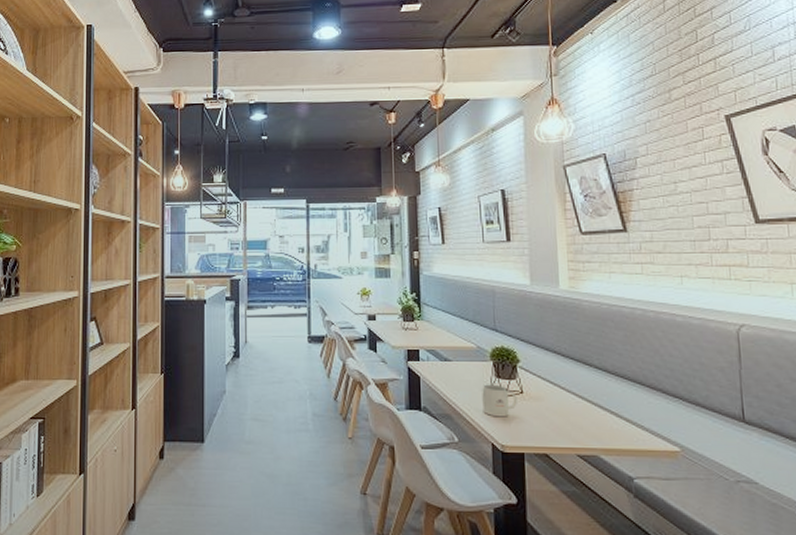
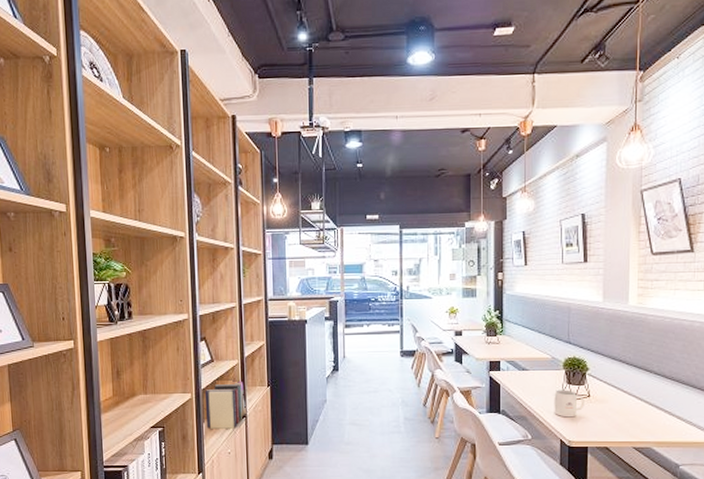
books: none [91,368,136,422] -> present [204,382,246,429]

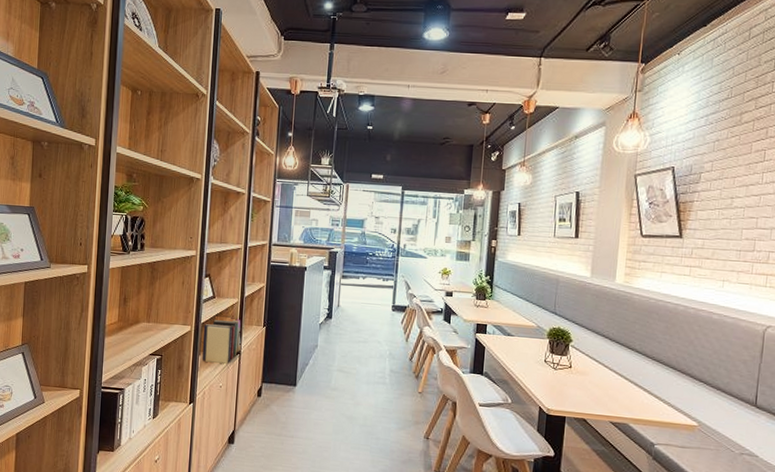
mug: present [554,390,585,418] -> none [535,358,566,386]

